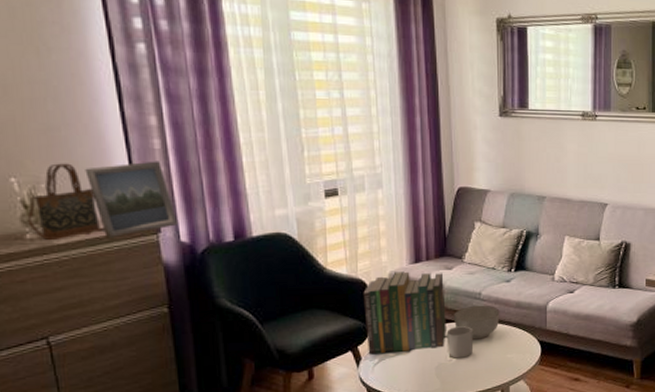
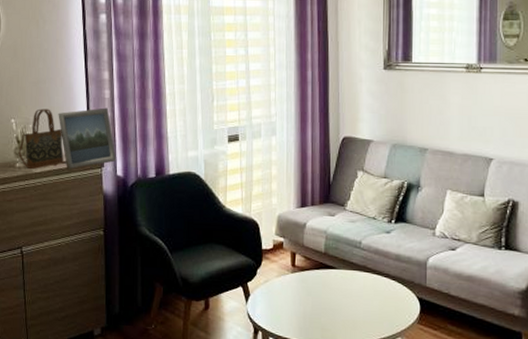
books: present [363,271,446,355] -> none [254,214,328,294]
mug: present [446,326,474,358] -> none [327,273,353,306]
bowl: present [453,305,500,340] -> none [334,254,379,289]

